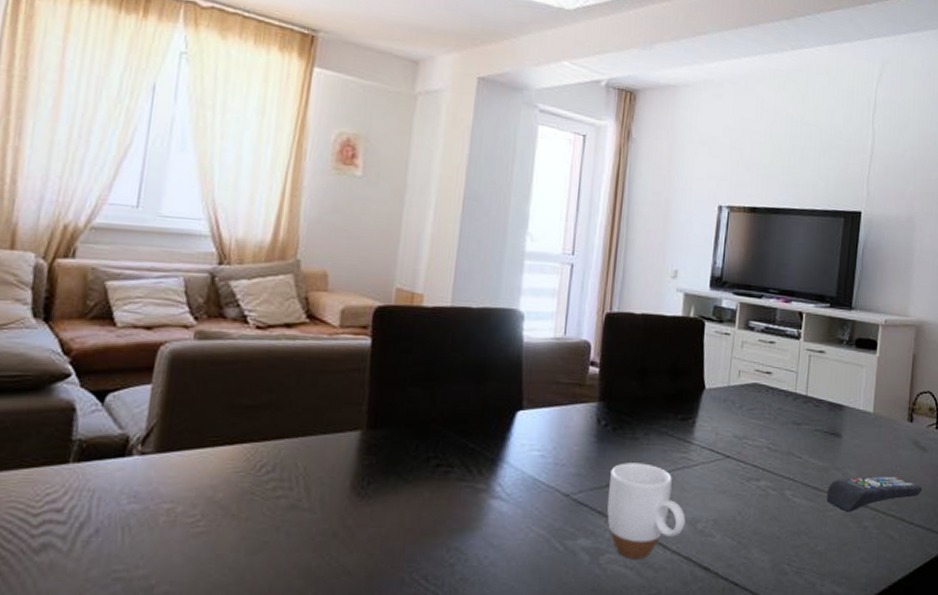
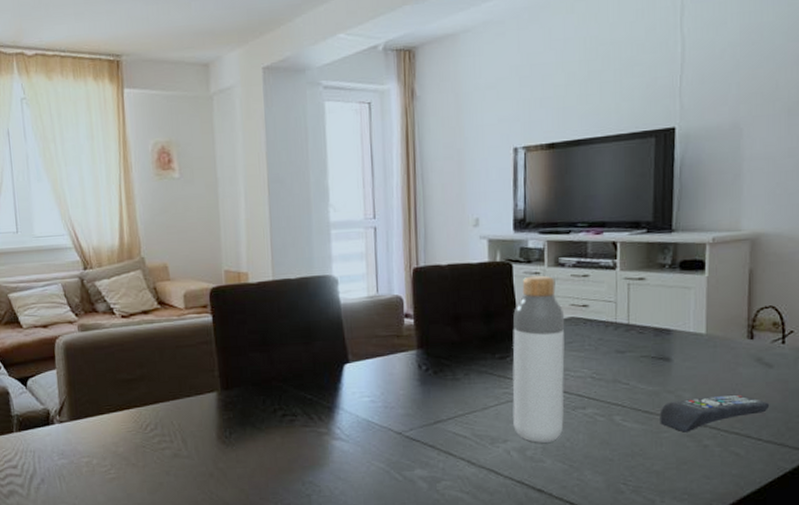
mug: present [607,463,686,559] -> none [436,400,515,485]
bottle: none [687,336,749,515] -> present [512,275,565,443]

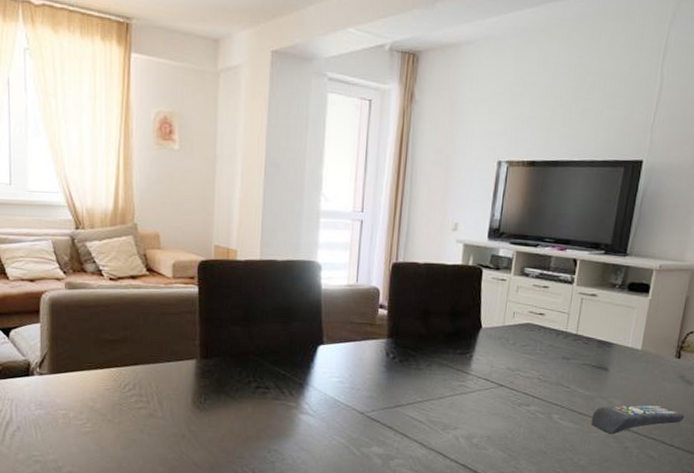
bottle: present [512,275,565,443] -> none [464,281,523,433]

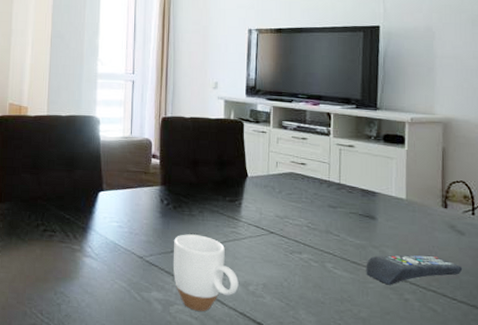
mug: none [395,388,463,464] -> present [173,234,239,311]

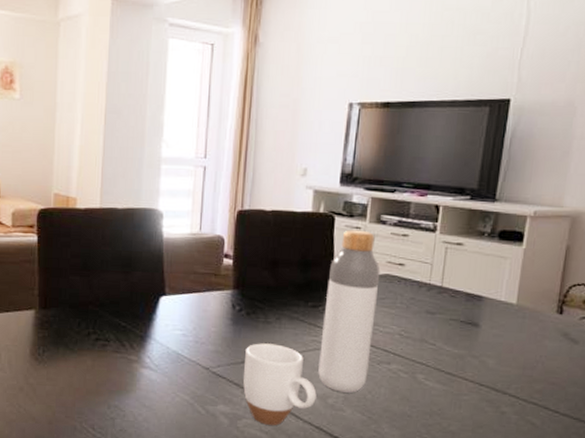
bottle: none [239,134,286,281] -> present [318,230,381,393]
remote control: present [366,254,463,285] -> none [461,364,571,398]

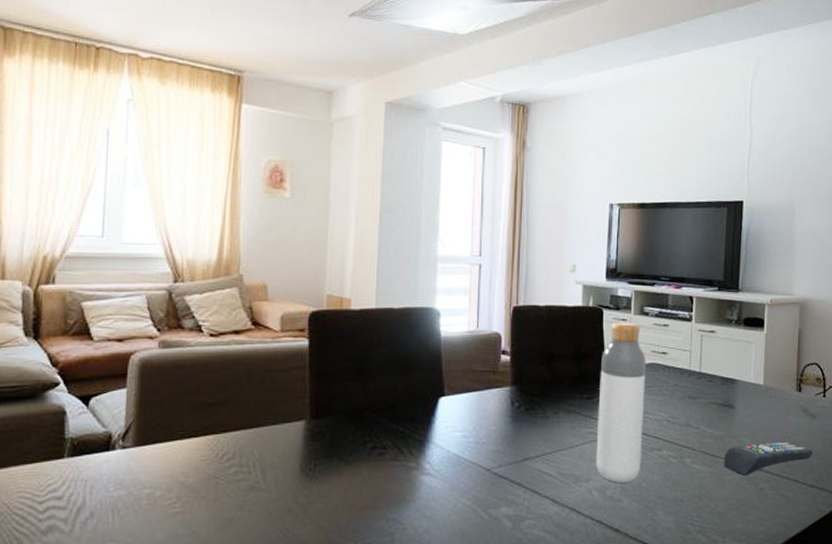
mug: present [243,343,317,425] -> none [524,439,596,524]
remote control: none [461,364,571,398] -> present [724,441,813,476]

